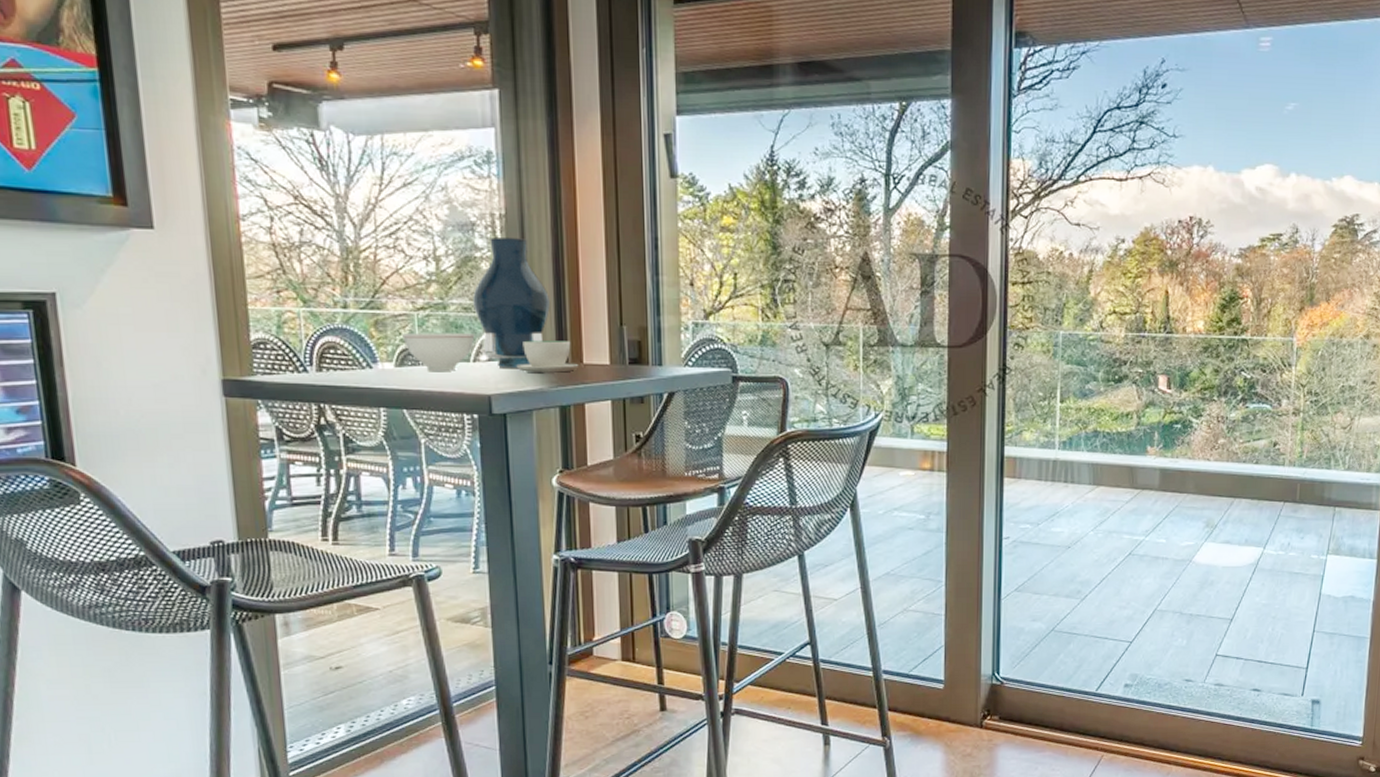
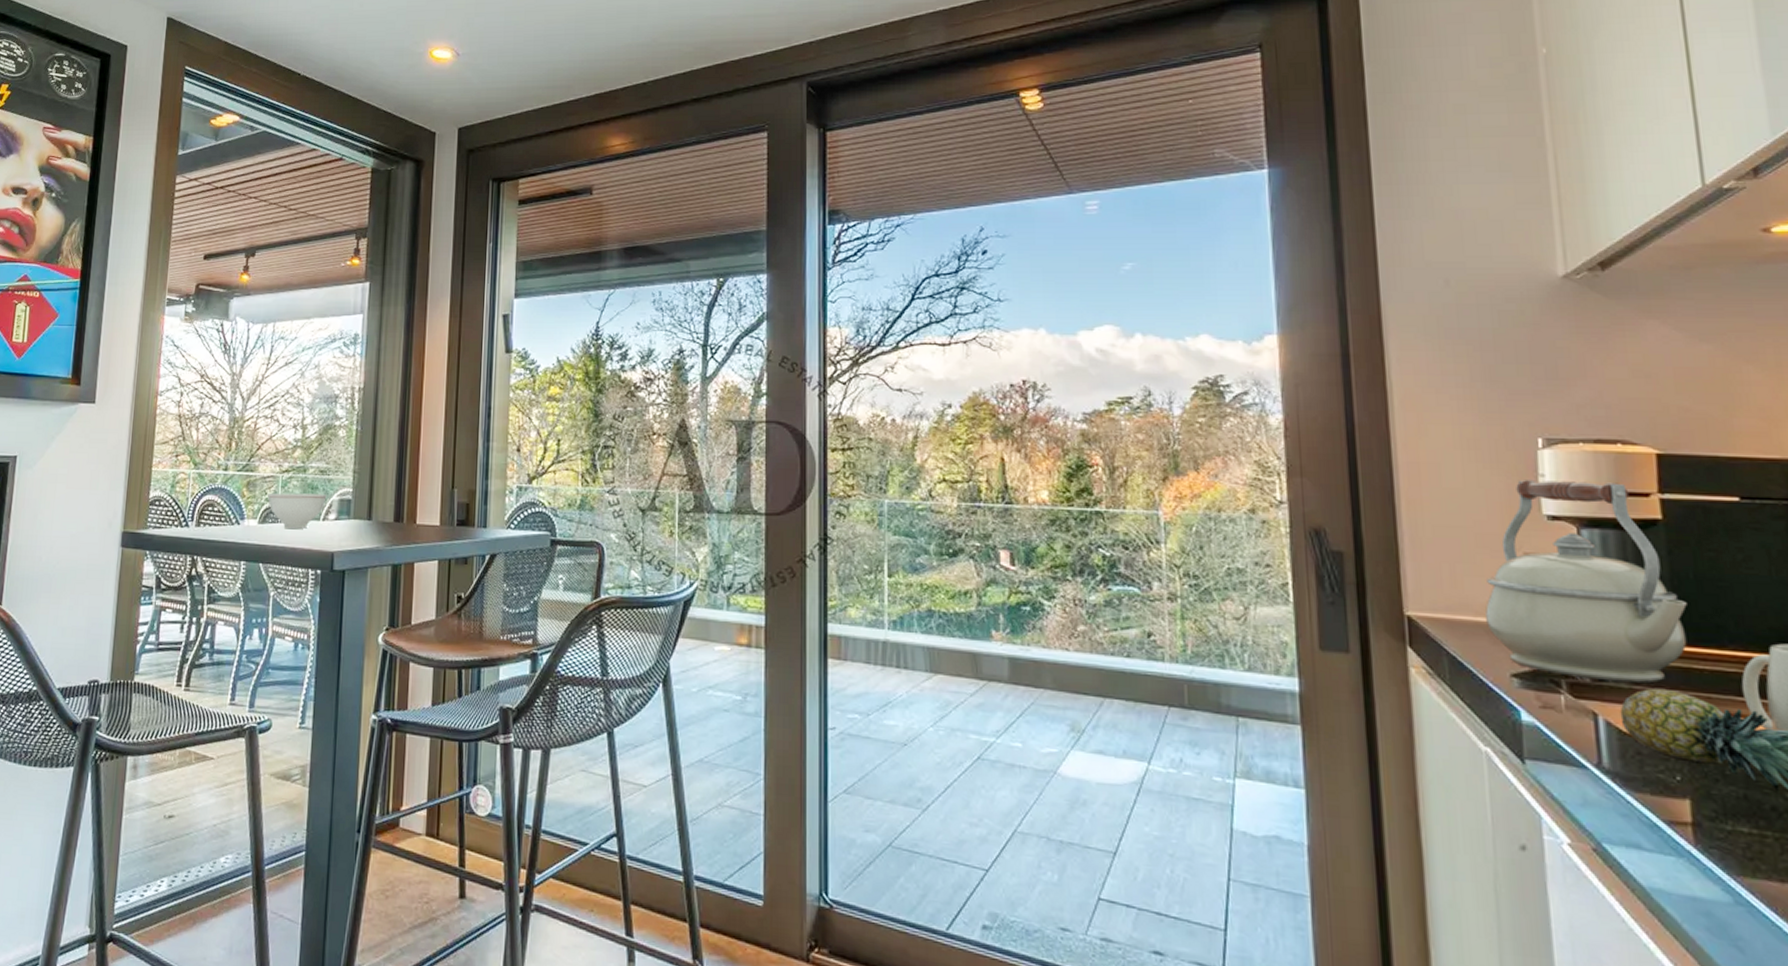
vase: present [473,238,551,368] -> none [328,408,394,527]
cup: present [516,340,579,373] -> none [358,501,413,532]

